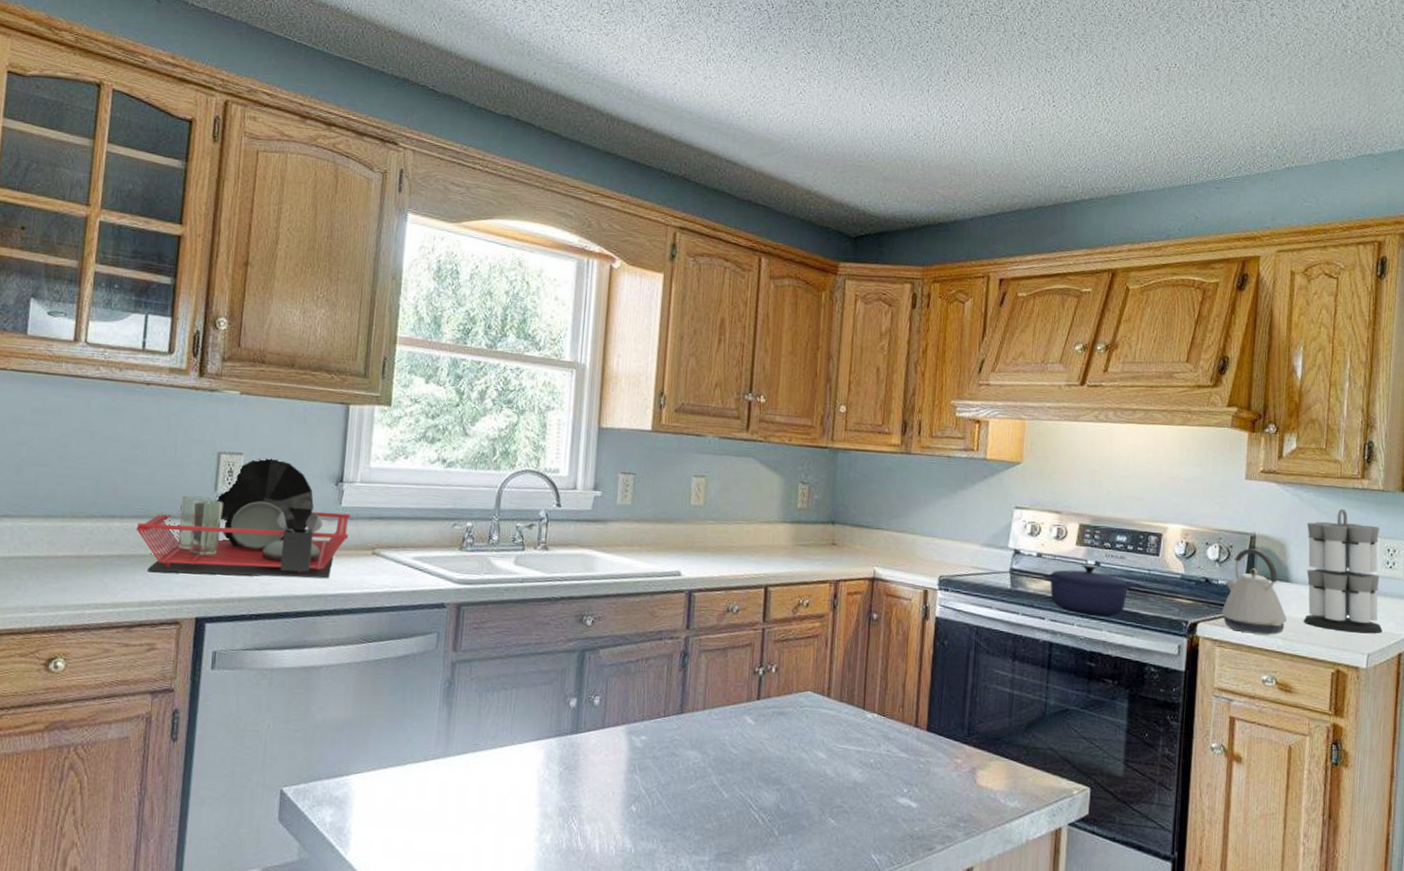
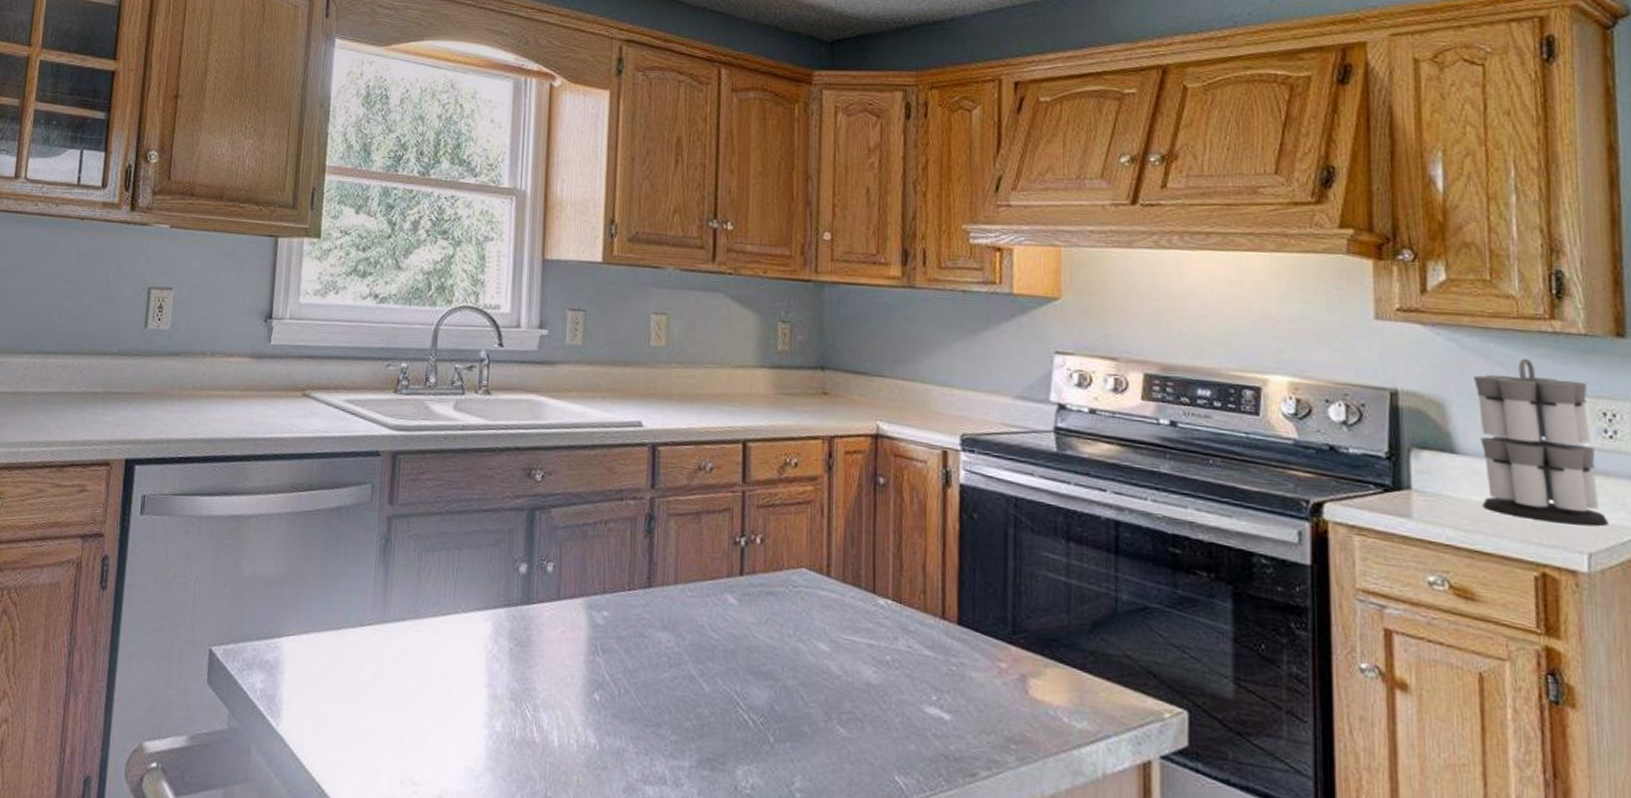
dish rack: present [136,458,351,579] -> none [69,293,280,422]
cooking pot: present [1042,563,1134,618] -> none [1098,423,1227,492]
kettle: present [1221,548,1287,635] -> none [1357,408,1456,523]

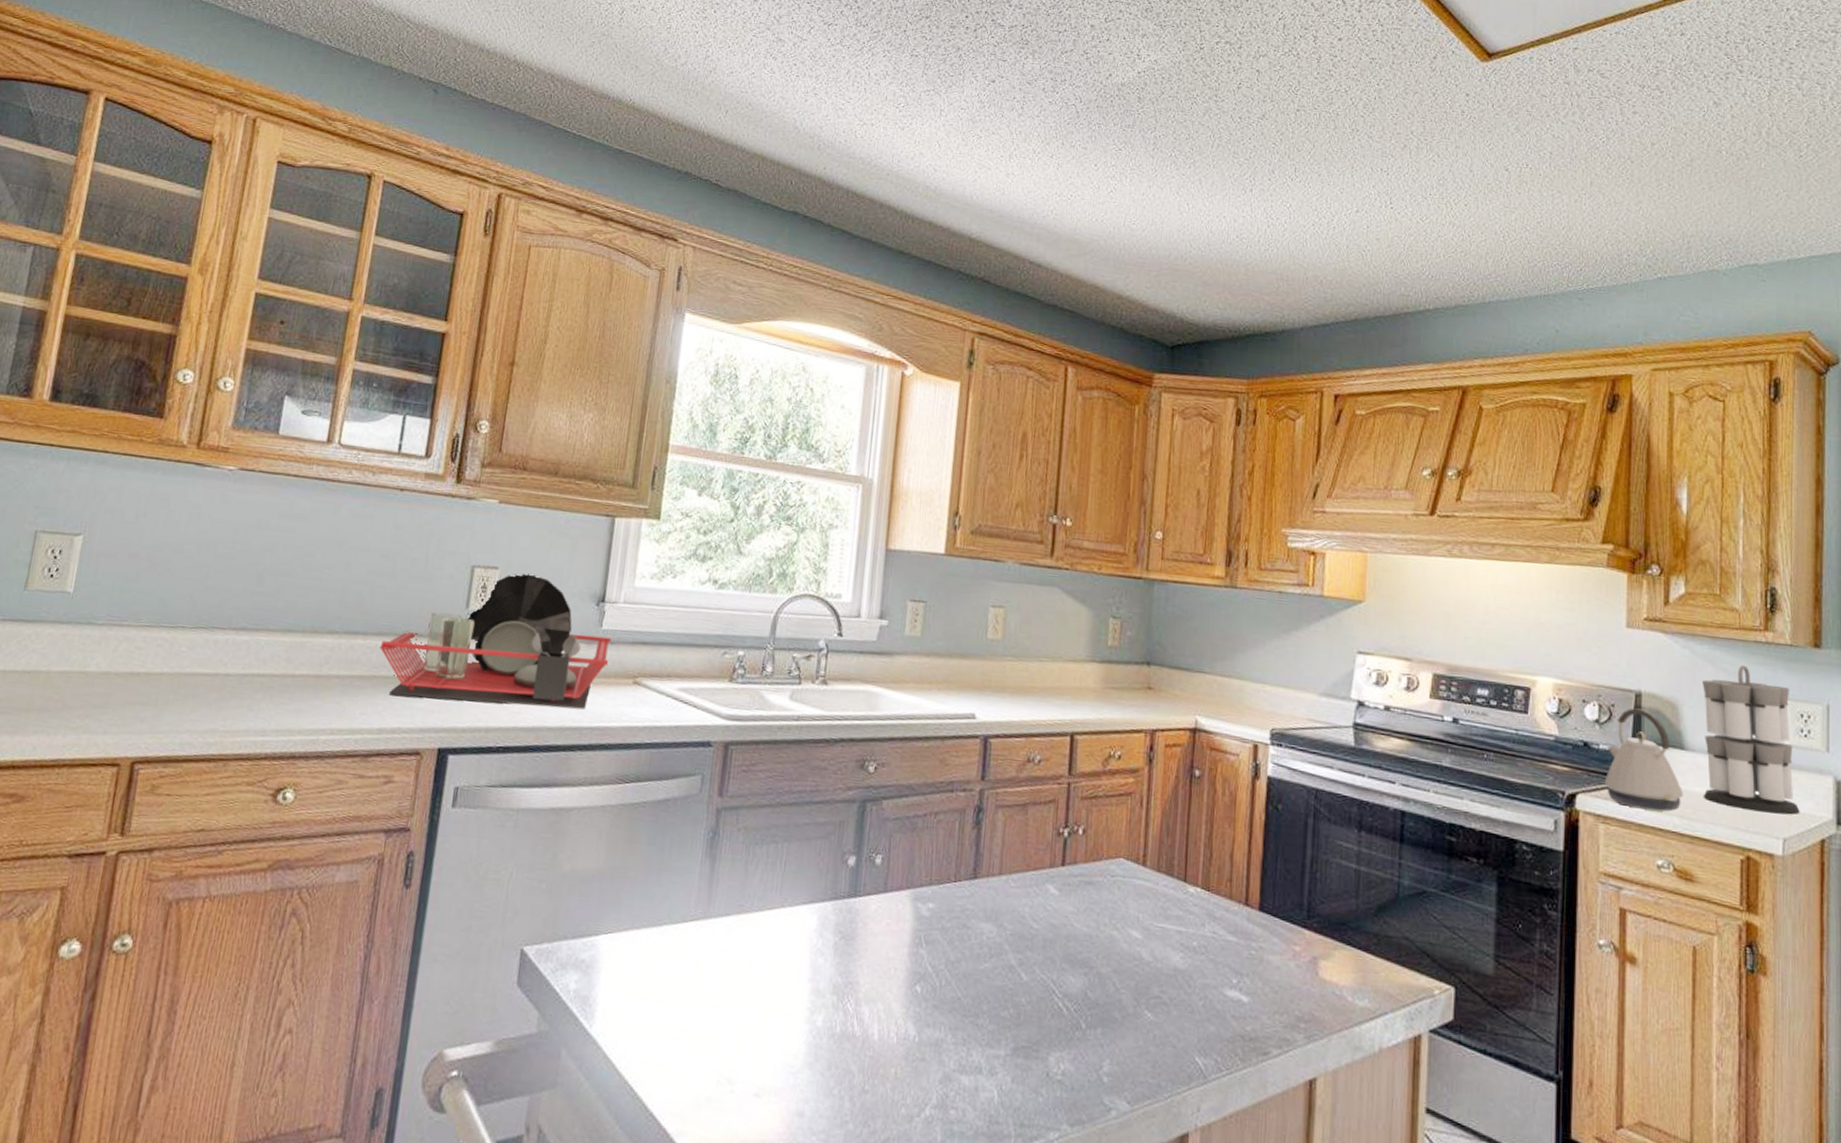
dish rack: none [69,293,280,422] -> present [380,573,612,710]
kettle: none [1357,408,1456,523] -> present [1604,708,1683,812]

